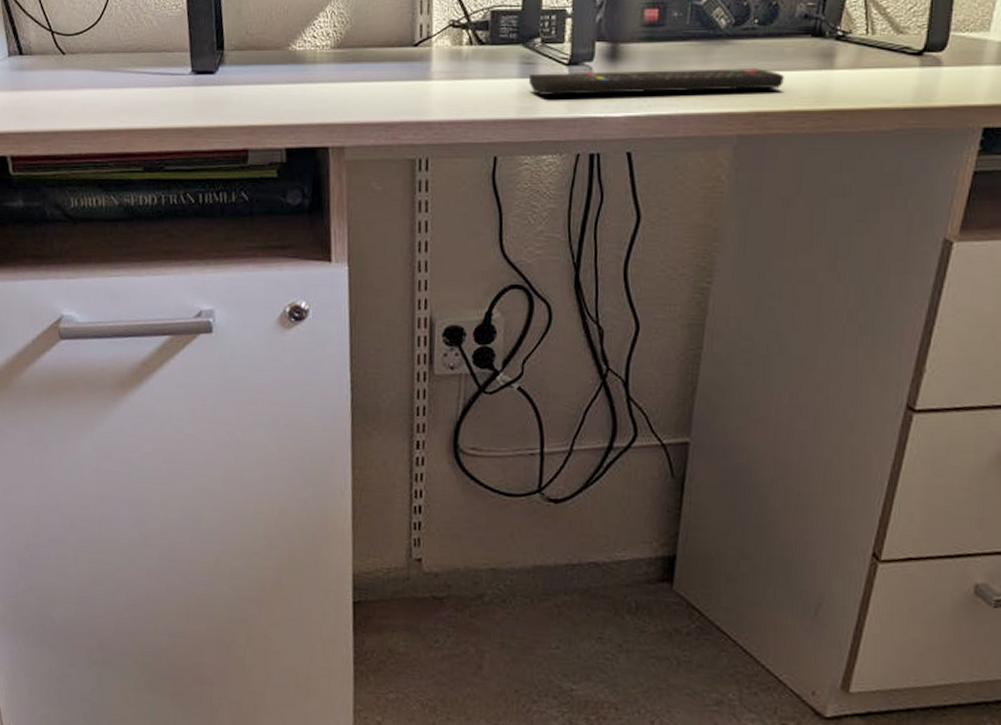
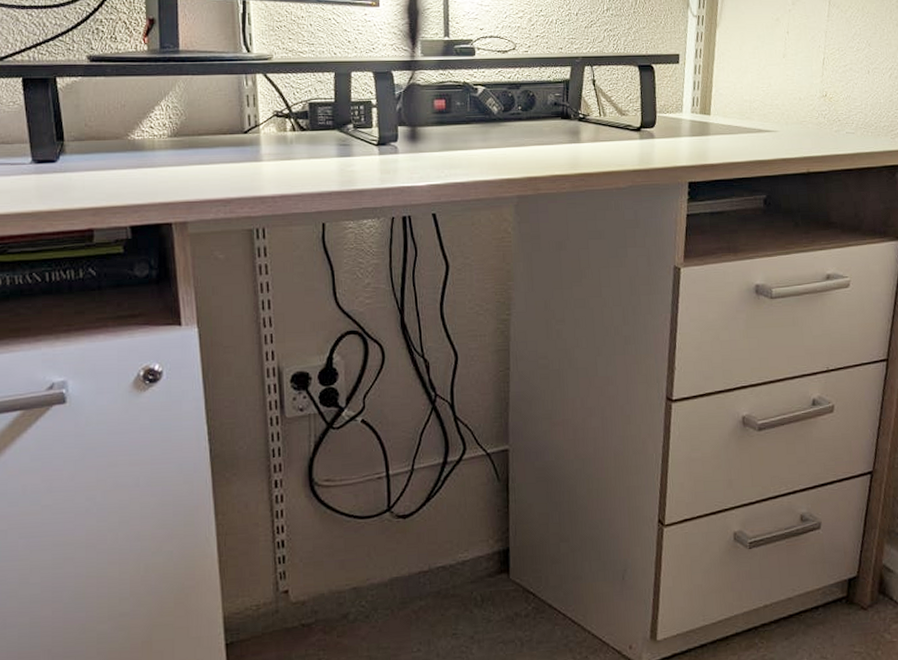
remote control: present [528,68,784,95] -> none [345,144,546,170]

